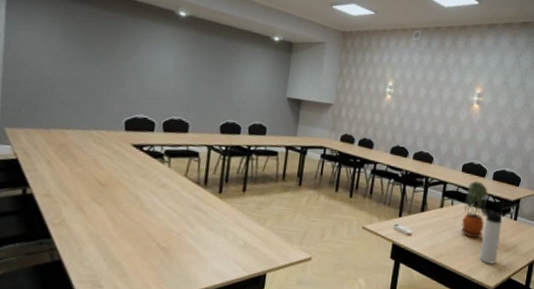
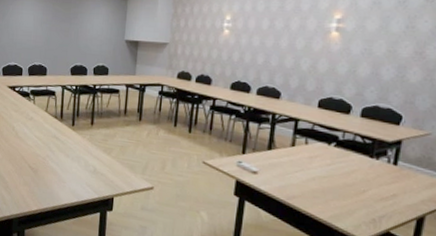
potted plant: present [460,181,488,238] -> none [317,118,354,183]
thermos bottle: present [479,206,503,265] -> none [343,147,376,214]

